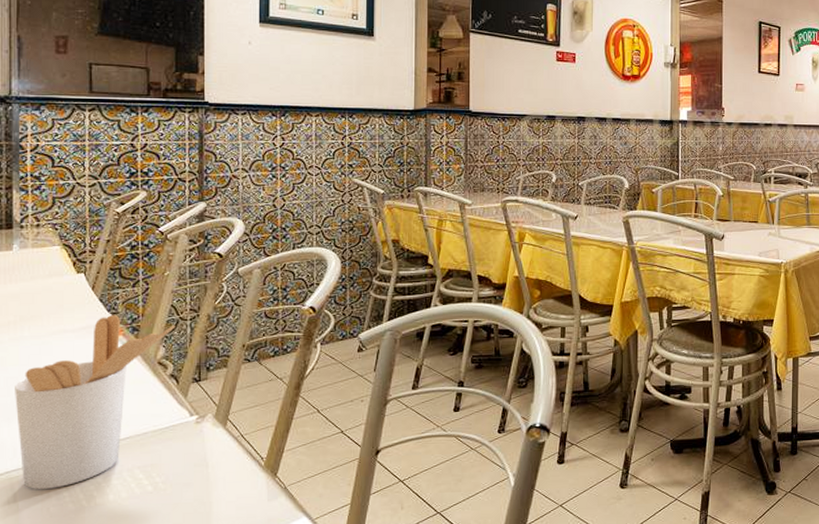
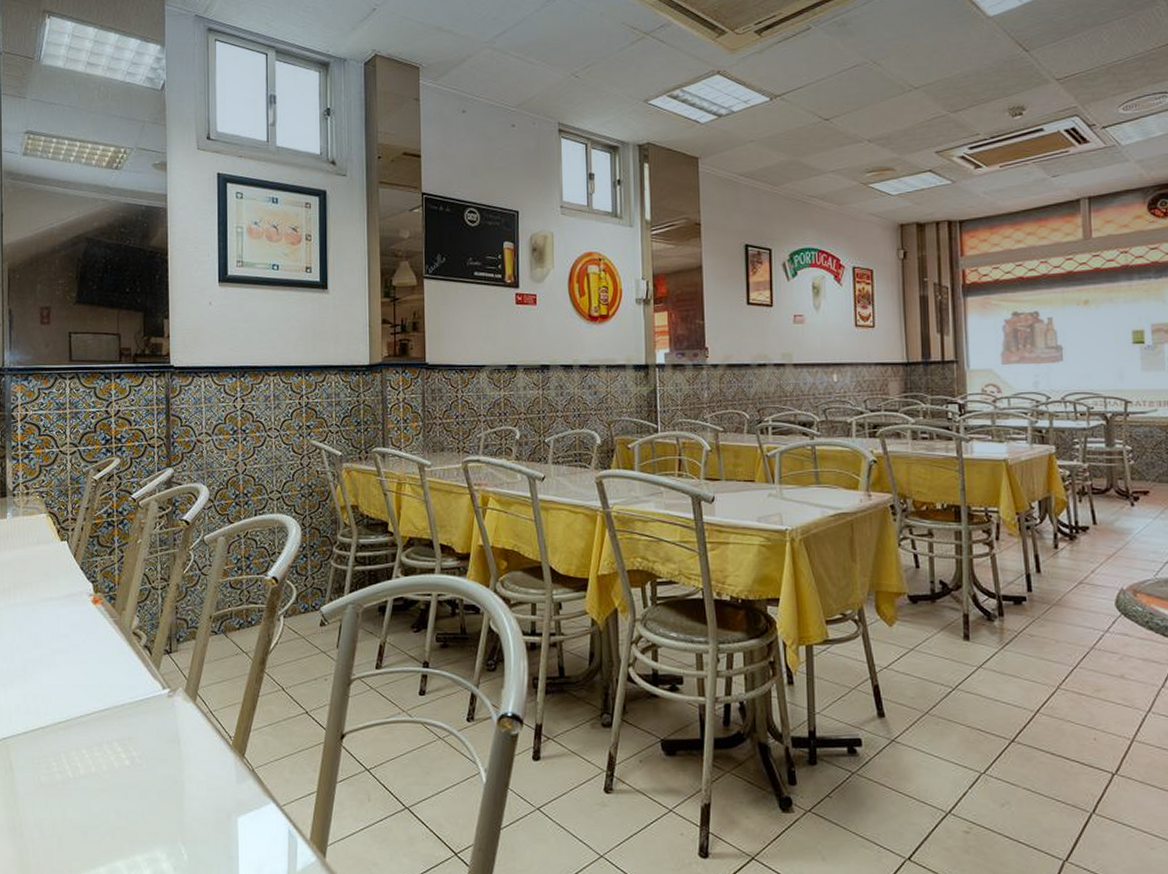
utensil holder: present [15,314,175,490] -> none [10,582,148,758]

